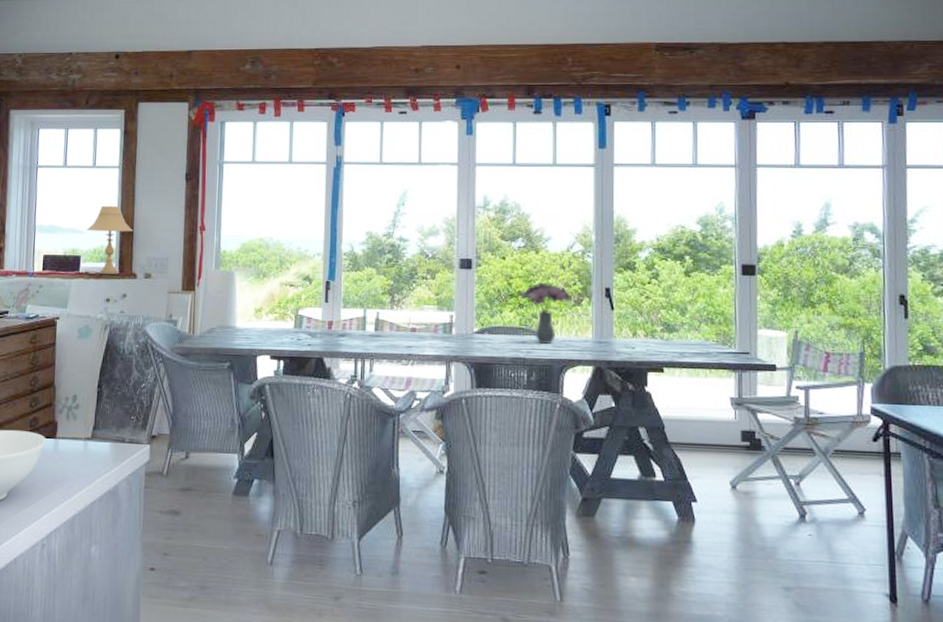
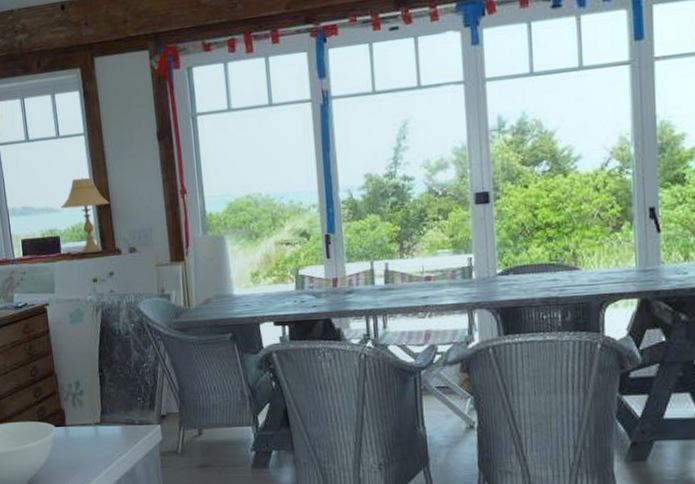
flower arrangement: present [520,282,573,344] -> none [547,209,611,279]

